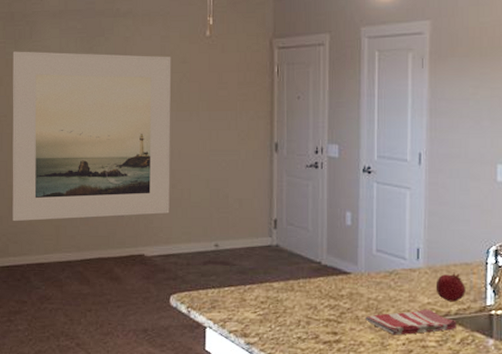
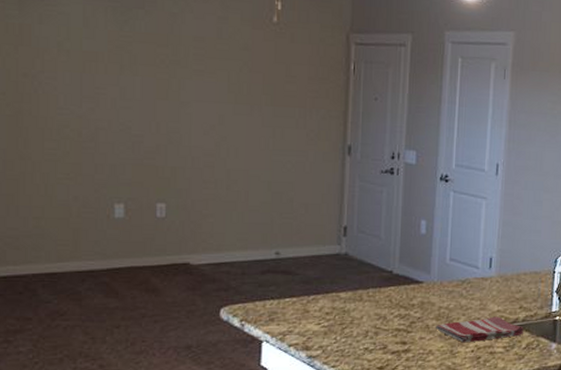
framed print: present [12,51,172,222] -> none [12,14,230,223]
fruit: present [435,272,465,302] -> none [505,280,534,309]

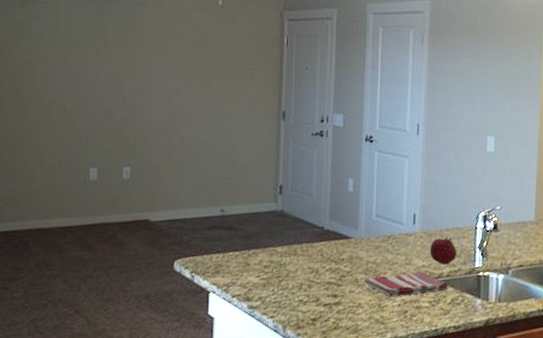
fruit: none [505,280,534,309] -> present [430,236,457,265]

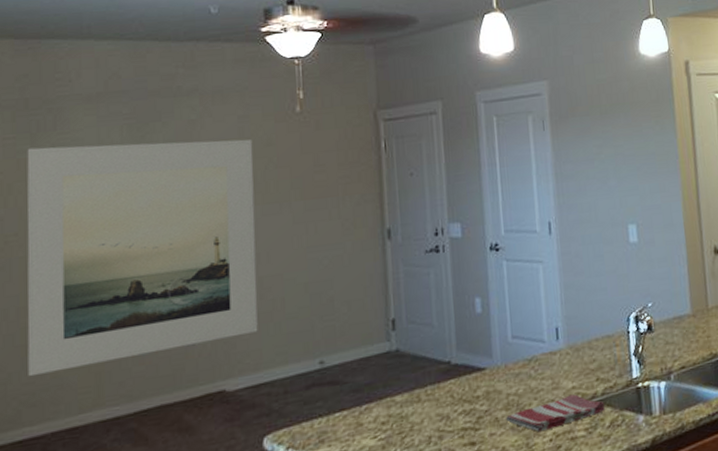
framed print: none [12,12,183,186] -> present [26,139,258,377]
fruit: present [430,236,457,265] -> none [578,347,610,382]

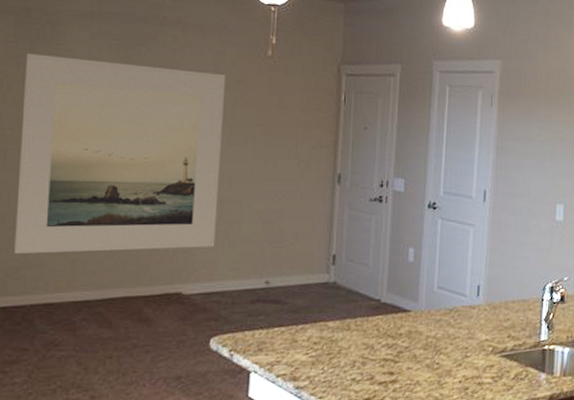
dish towel: present [506,394,605,433] -> none [423,346,512,373]

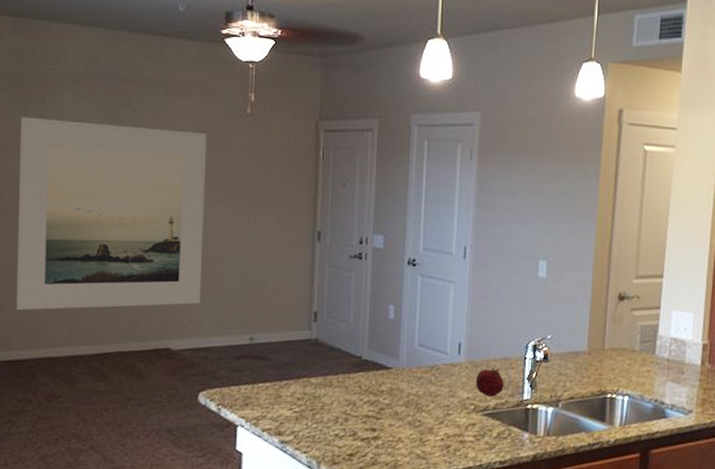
fruit: none [493,308,522,338] -> present [475,367,504,397]

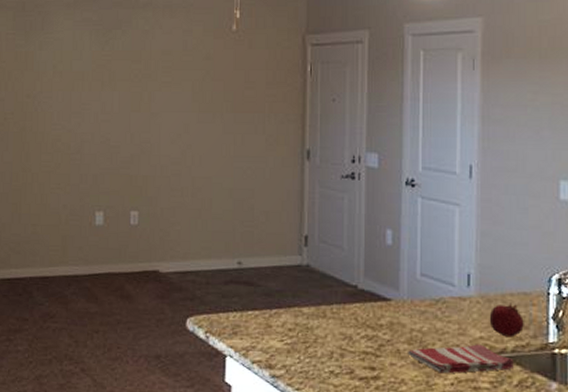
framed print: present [16,117,207,311] -> none [16,43,194,230]
dish towel: none [405,404,494,431] -> present [408,344,514,374]

